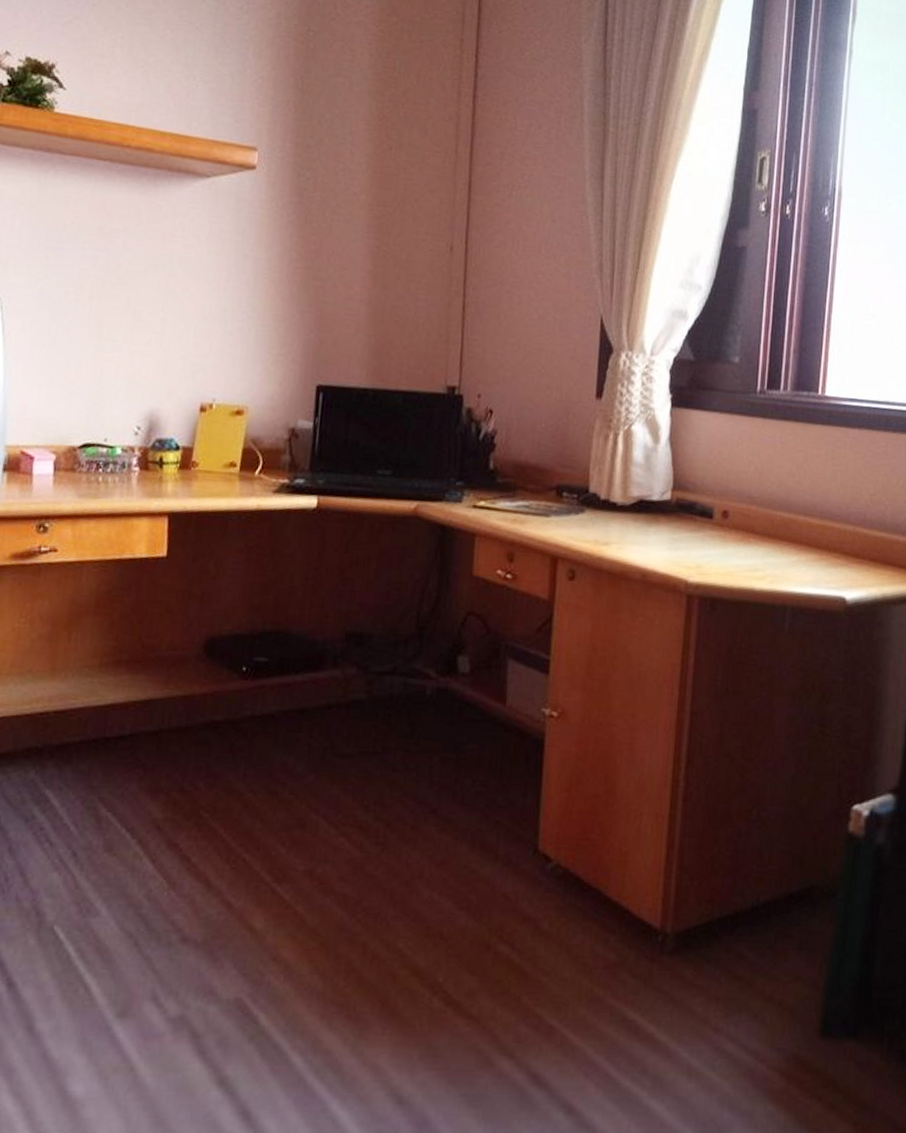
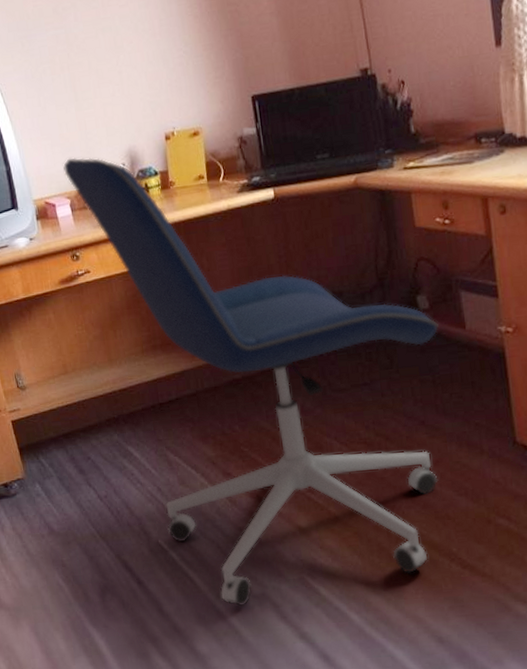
office chair: none [57,405,476,1032] -> present [63,157,439,606]

